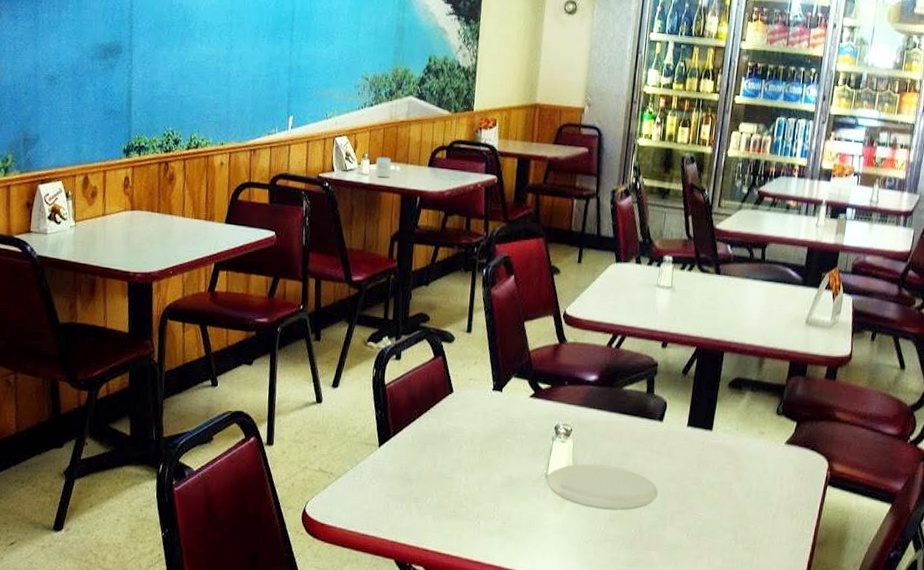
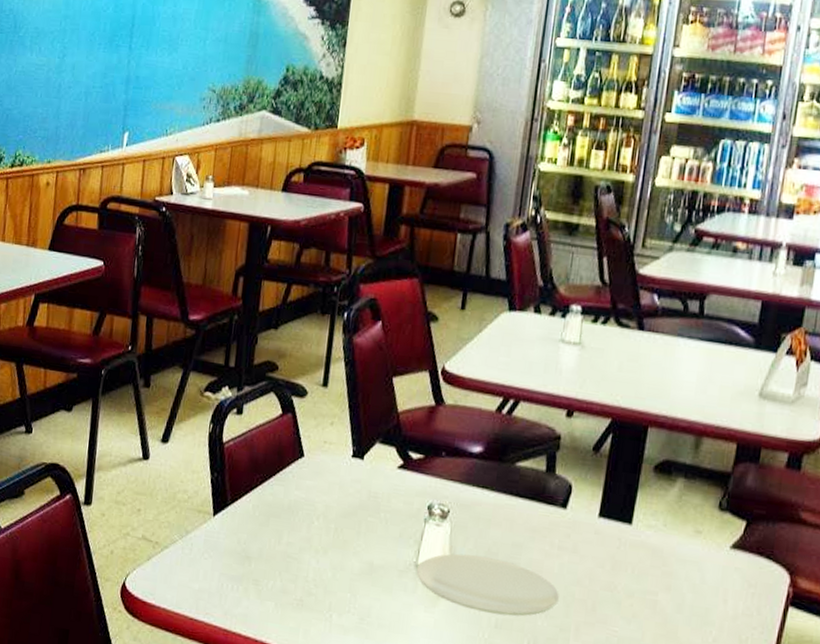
mug: present [375,156,398,178] -> none [219,179,246,204]

